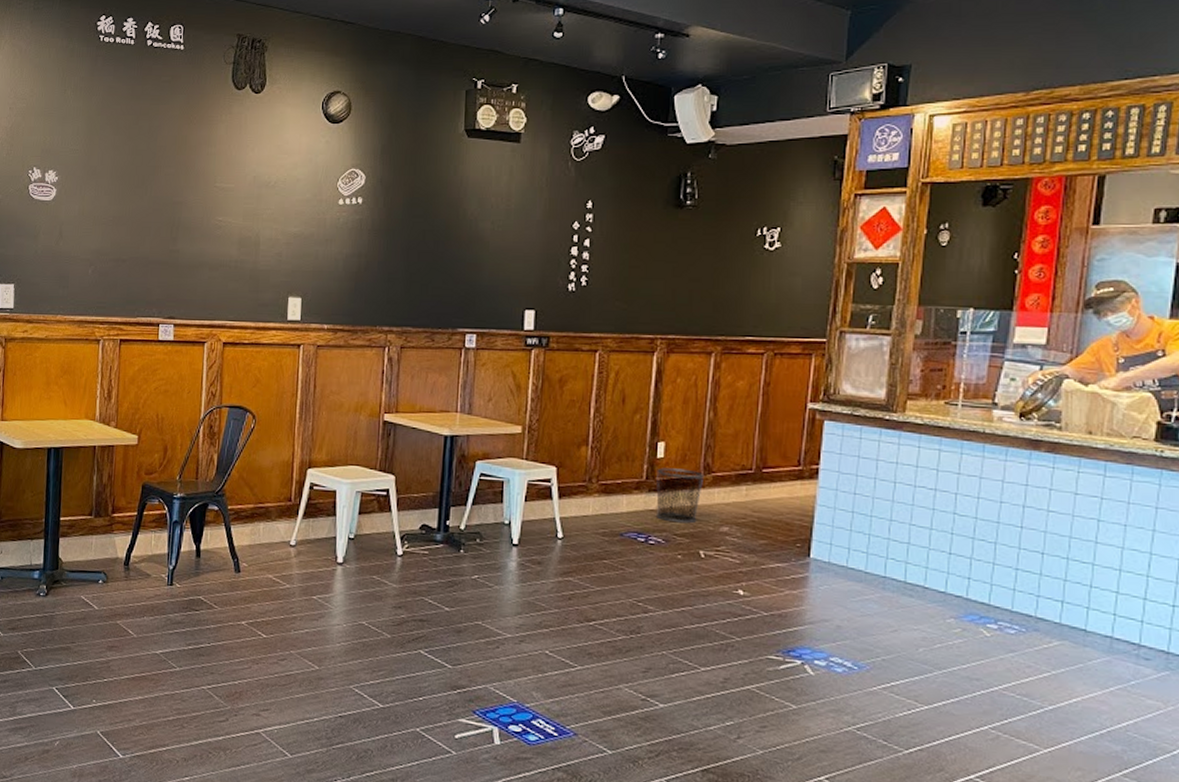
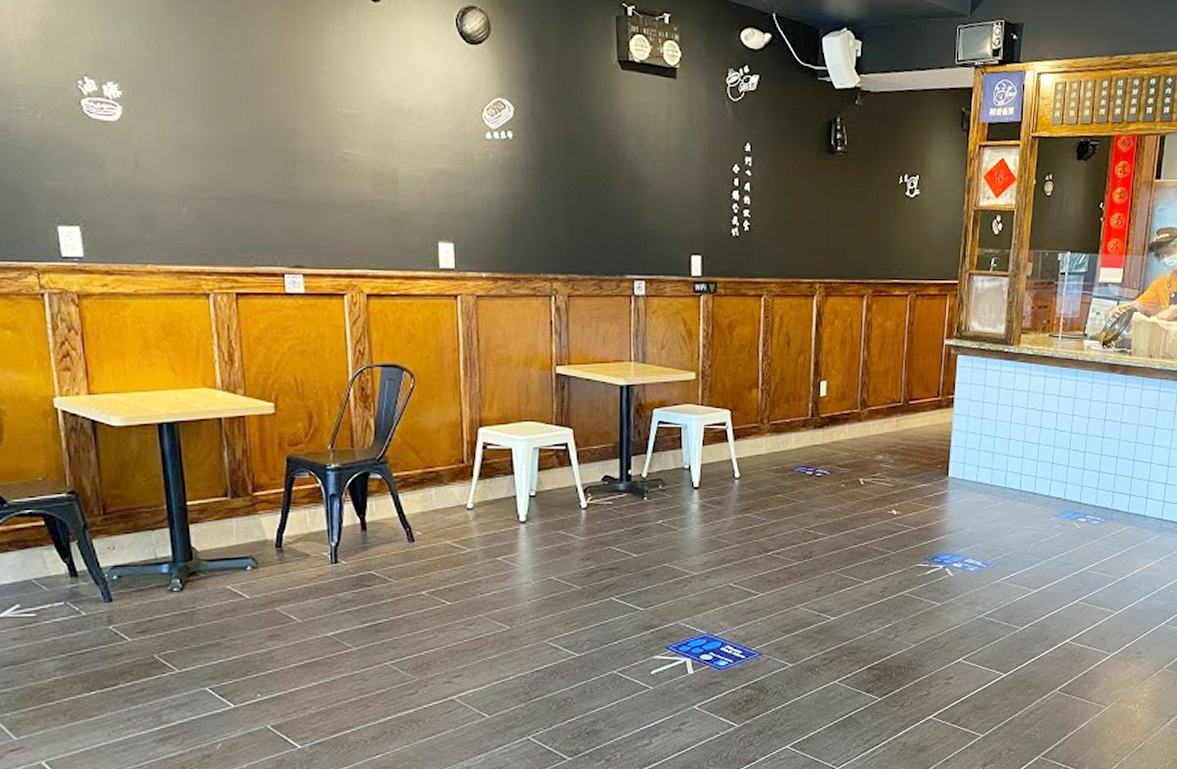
waste bin: present [655,467,705,524] -> none [820,405,862,455]

